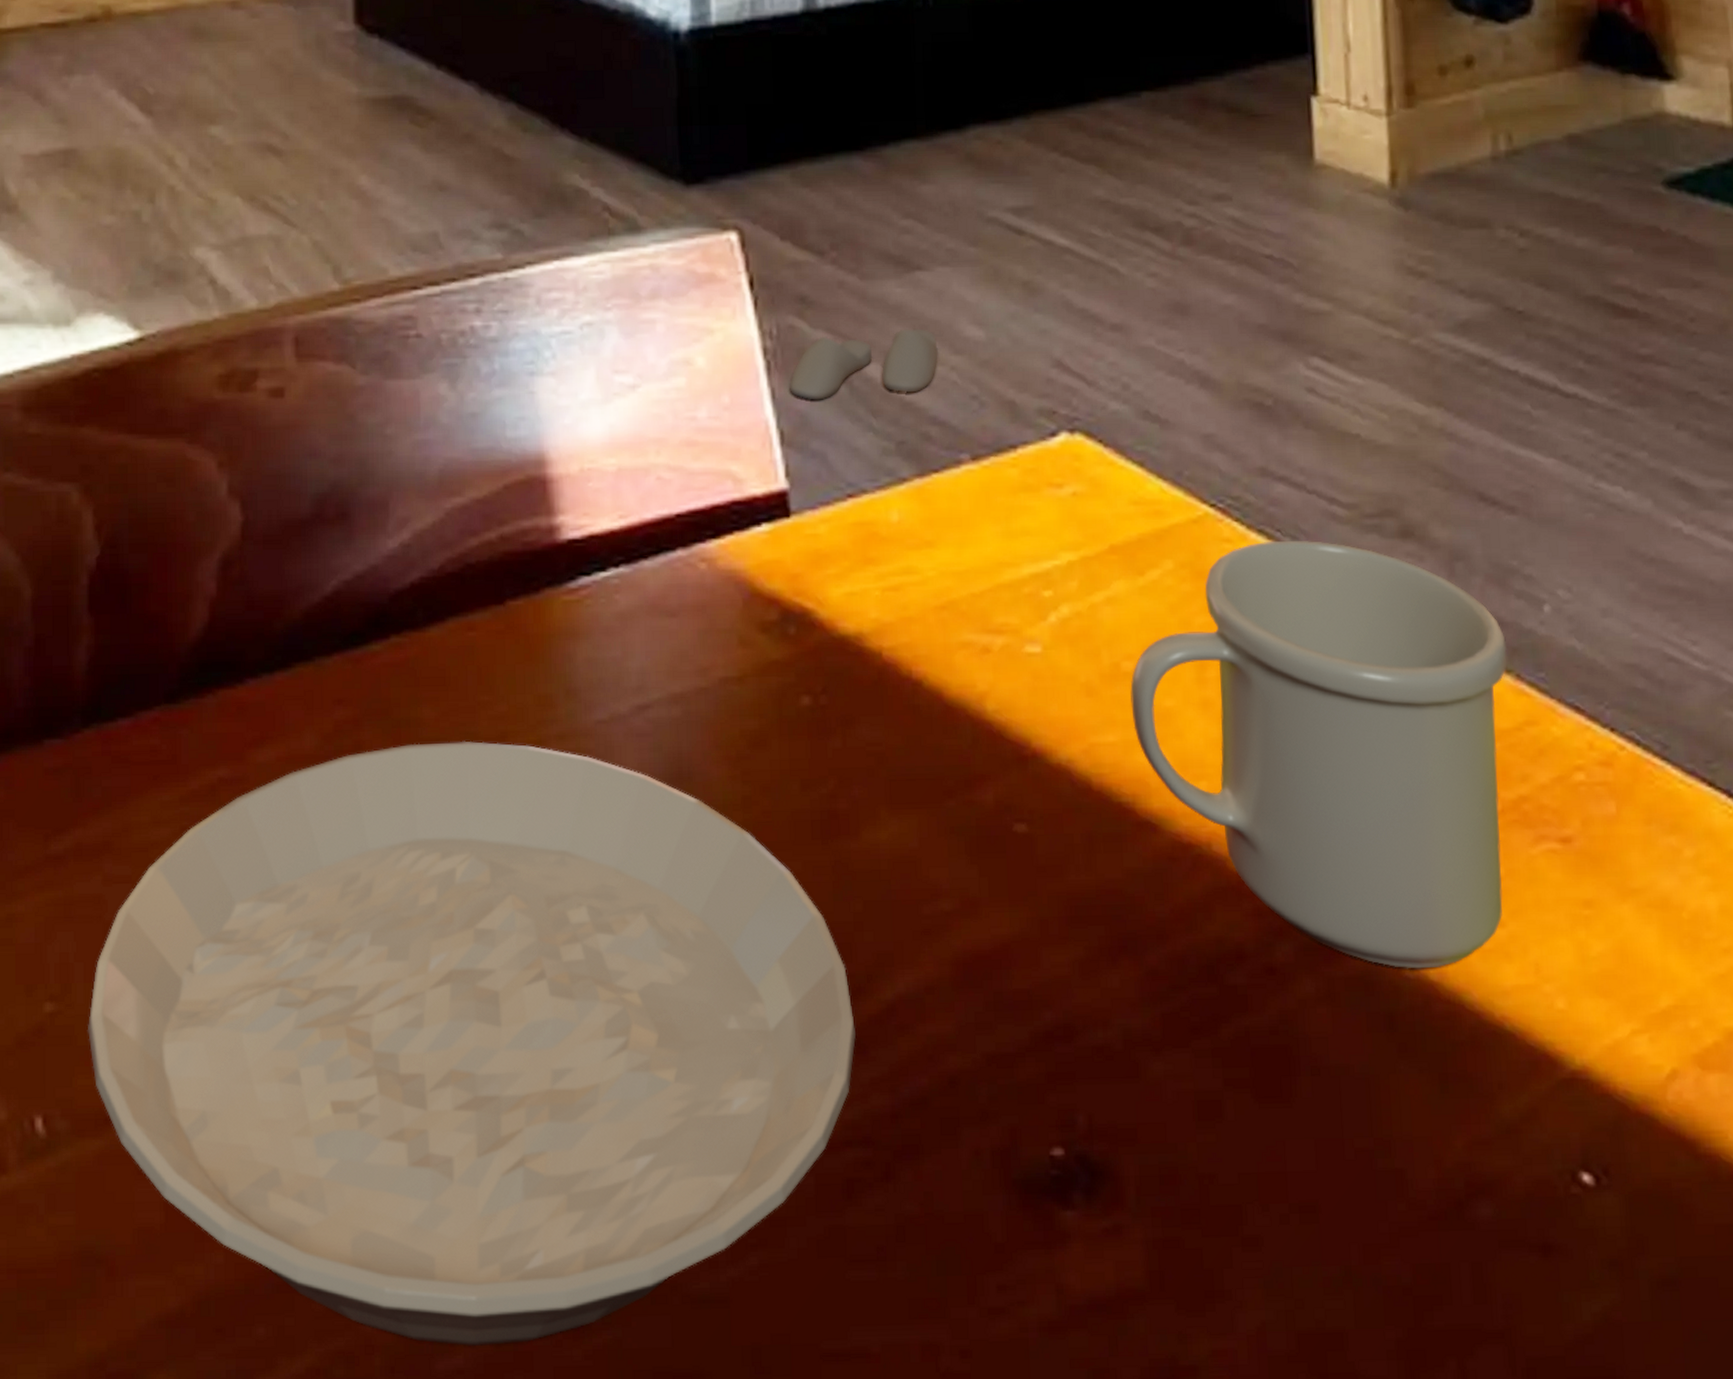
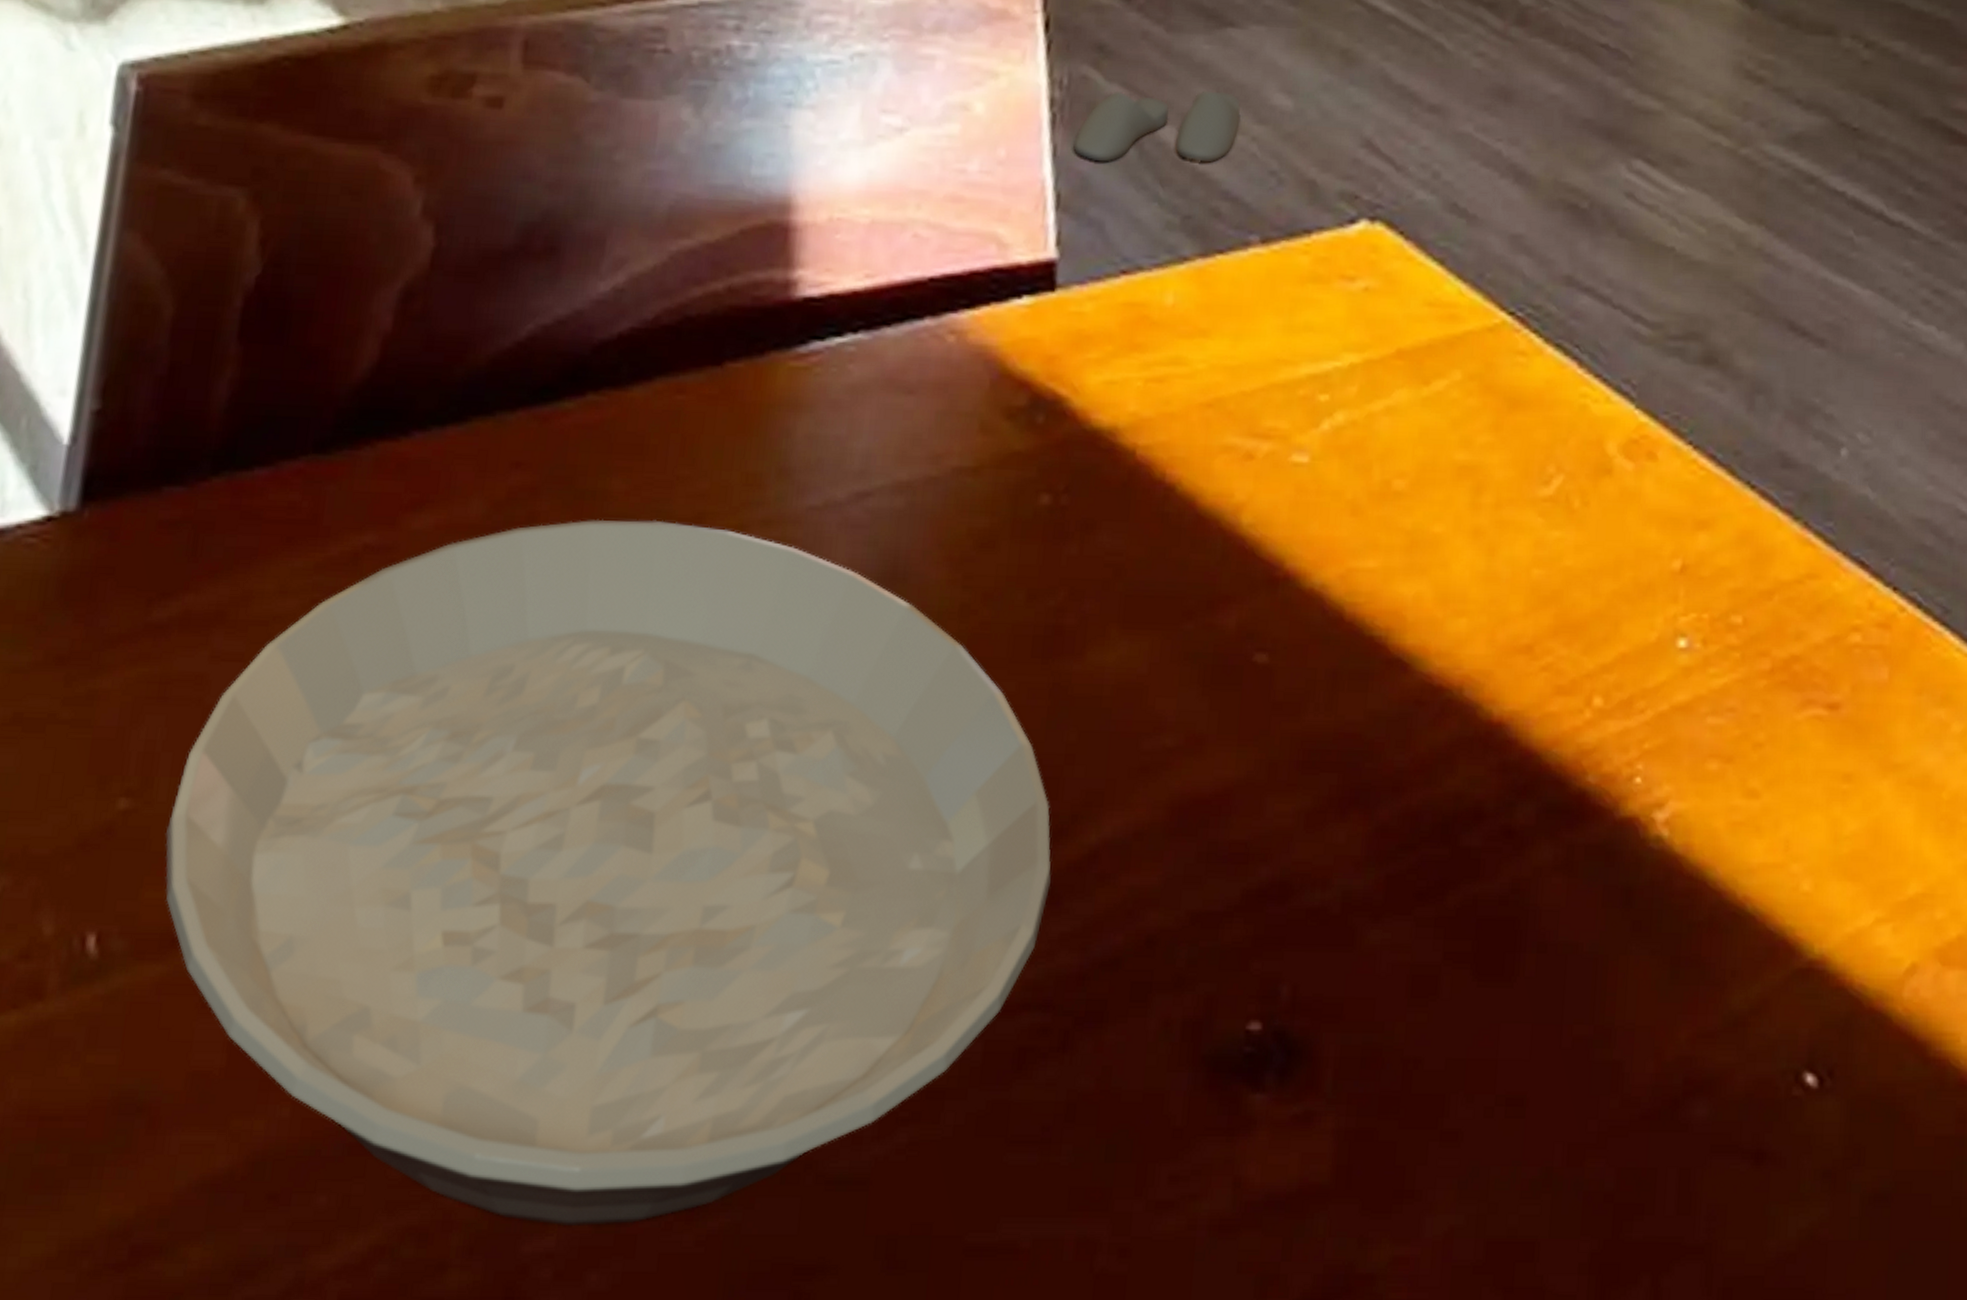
mug: present [1130,540,1508,969] -> none [1397,357,1799,840]

